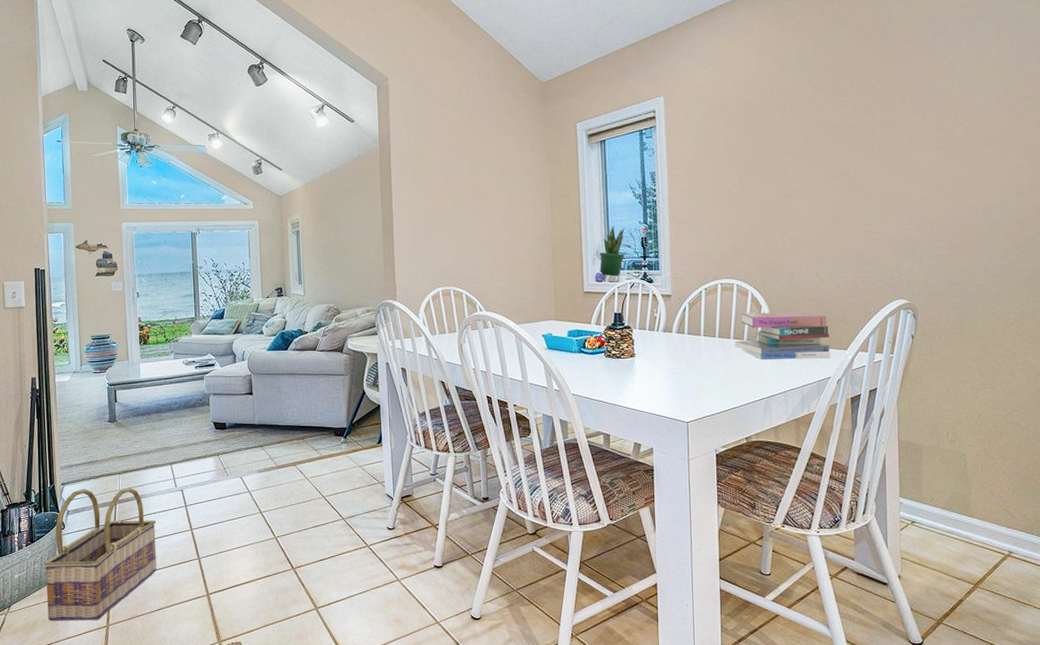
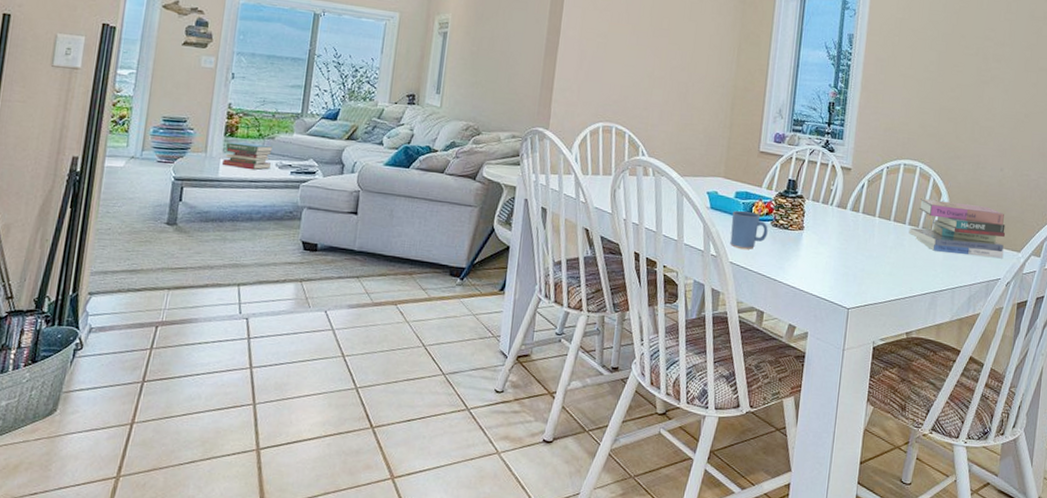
basket: present [43,487,157,621] -> none [37,302,208,468]
books: none [142,347,180,370] -> present [222,142,273,170]
mug: none [567,347,603,381] -> present [730,210,768,249]
planter: present [599,225,625,277] -> none [780,83,813,140]

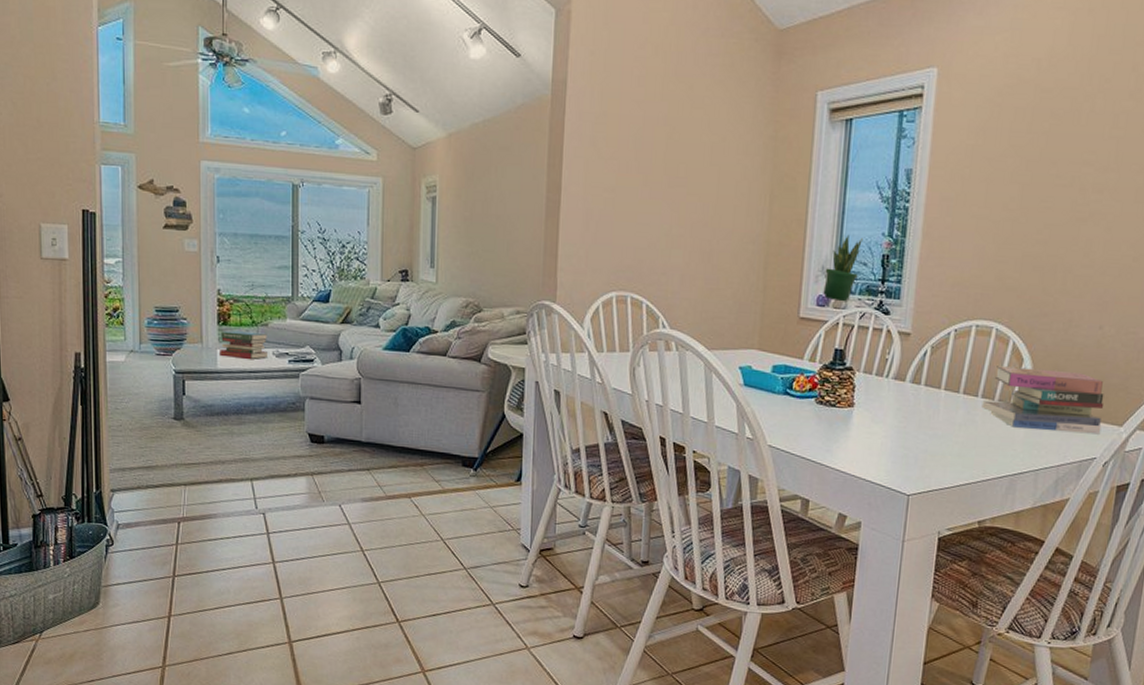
mug: present [730,210,768,249] -> none [768,386,812,431]
planter: none [780,83,813,140] -> present [823,234,863,302]

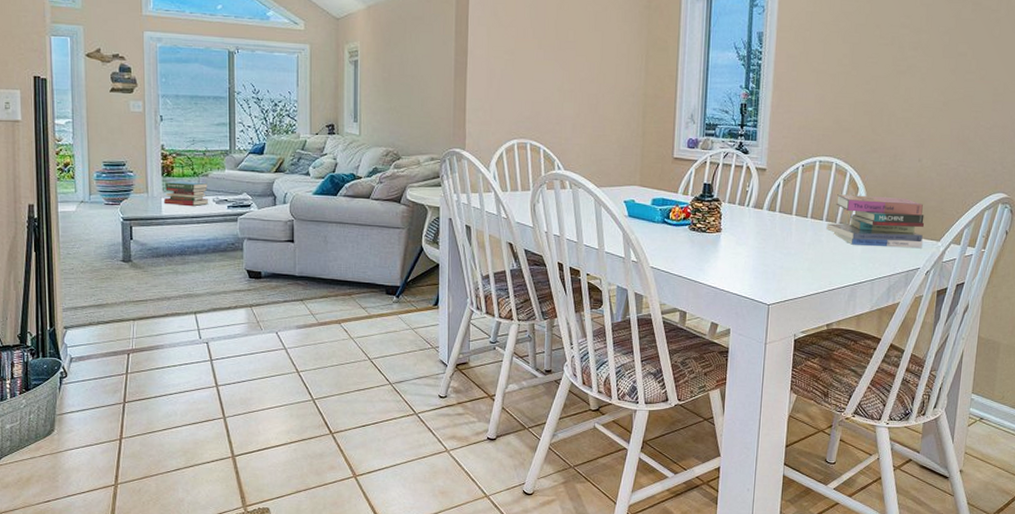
planter: present [823,234,863,302] -> none [693,87,724,144]

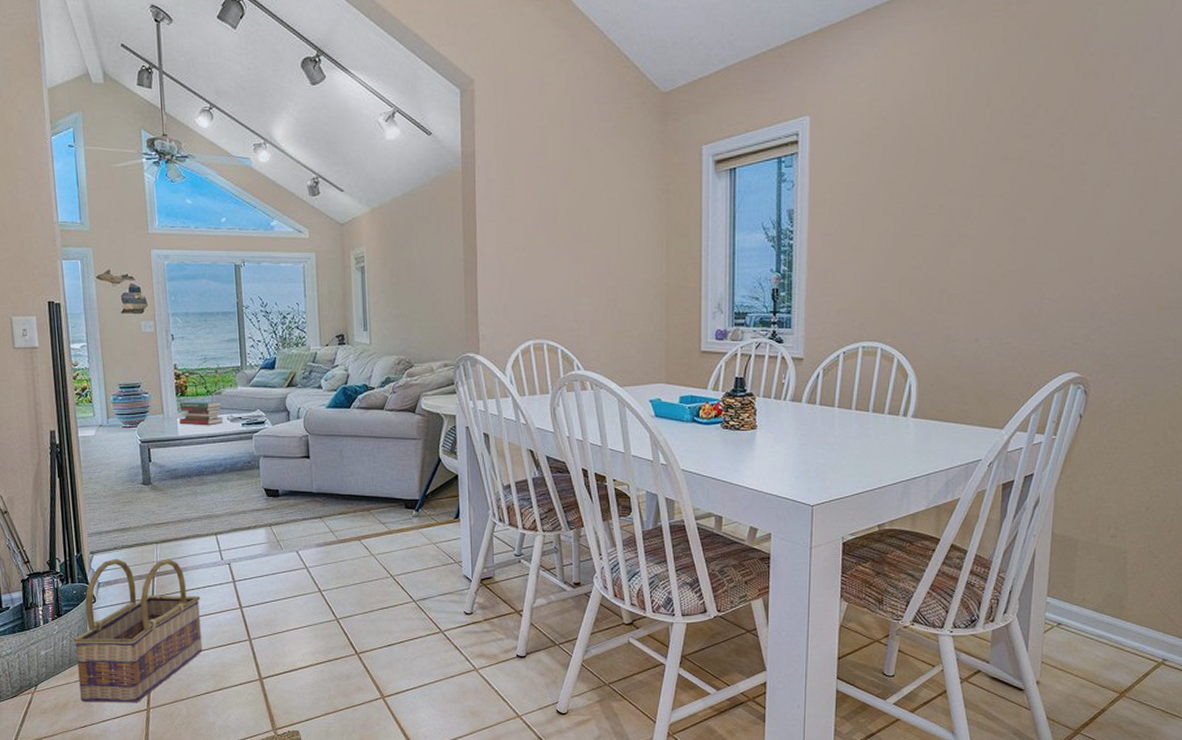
basket: none [41,334,177,478] -> present [73,558,202,703]
books: present [826,194,925,249] -> none [873,382,985,438]

